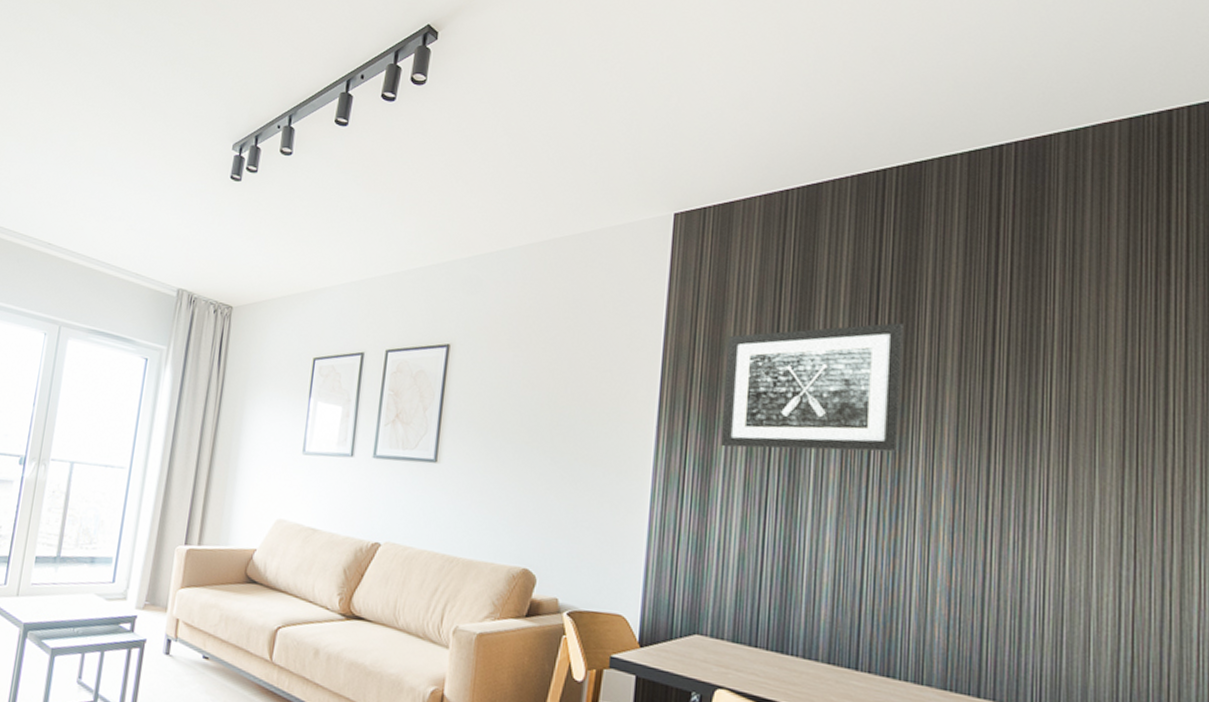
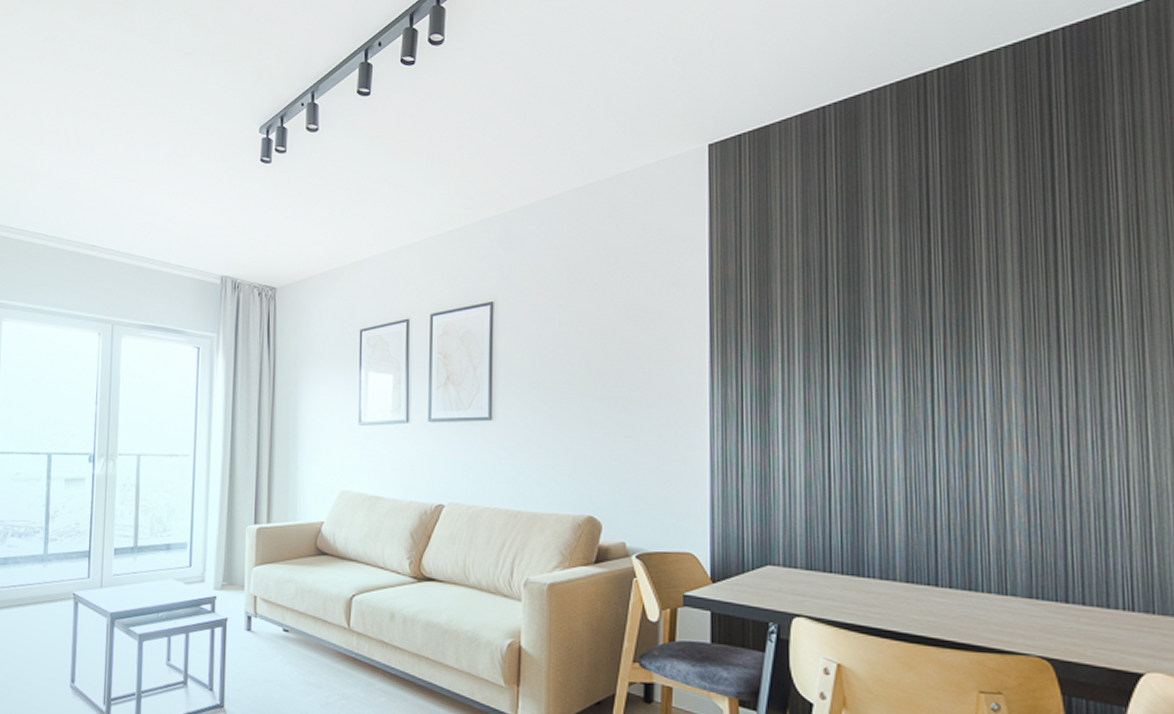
wall art: present [721,323,903,453] -> none [775,230,963,376]

